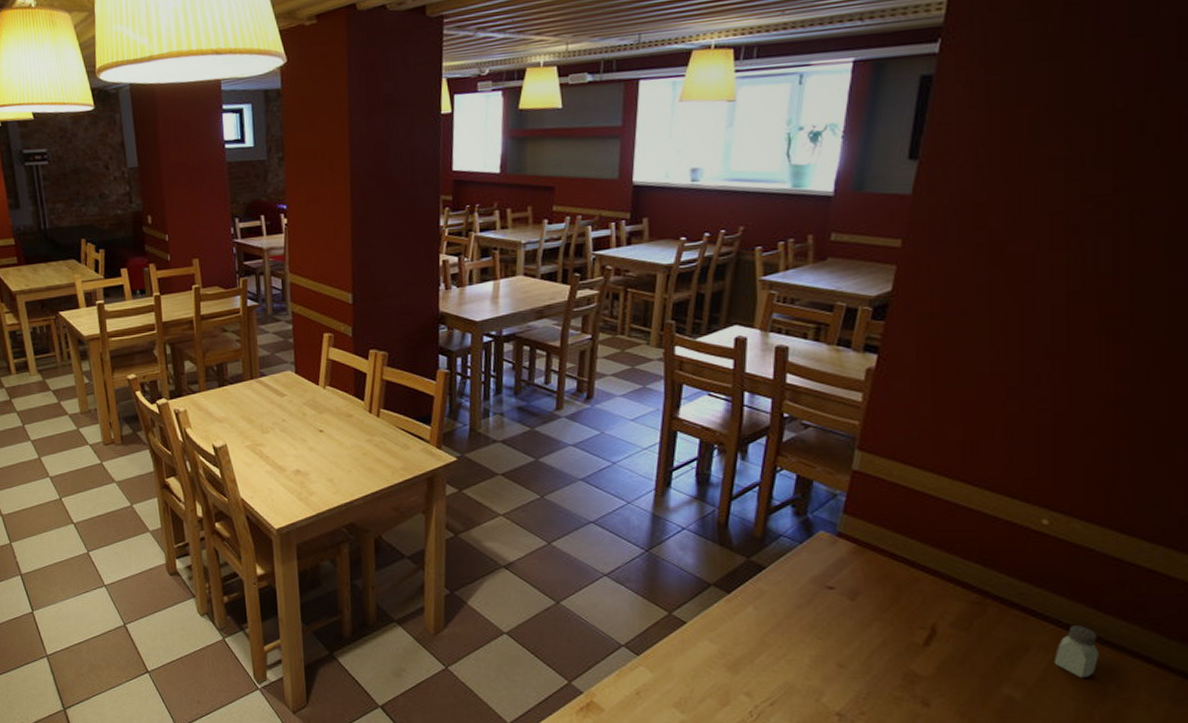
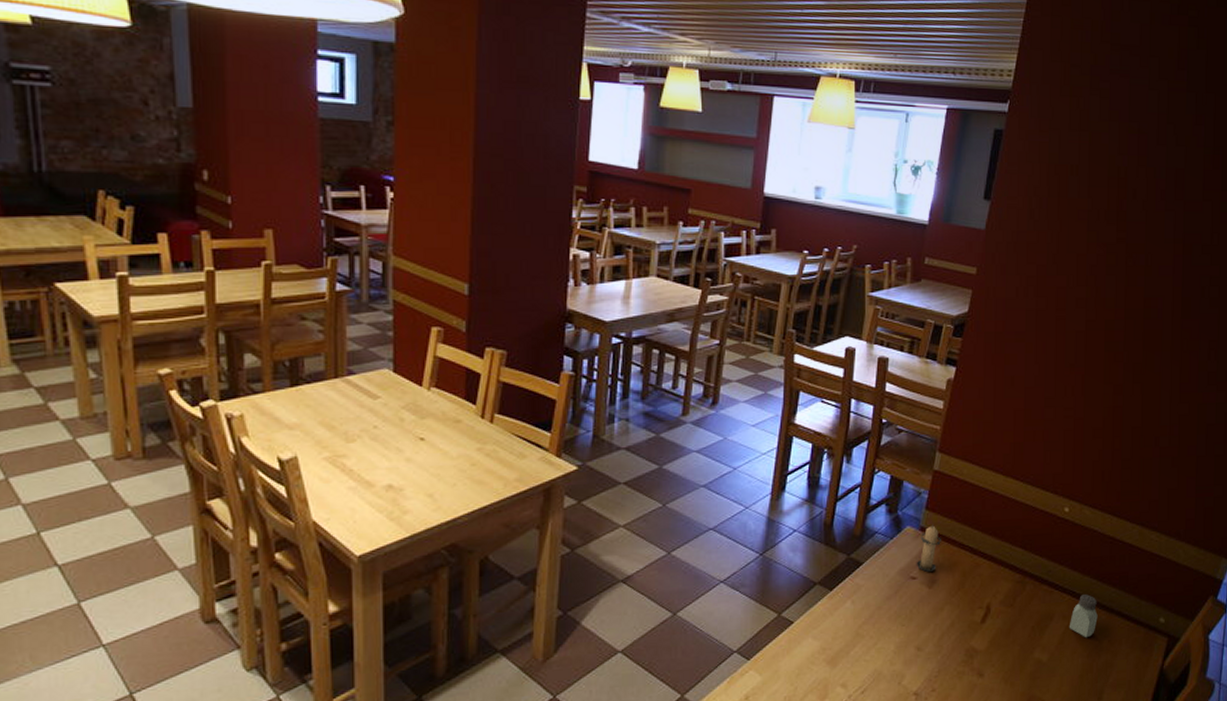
candle: none [833,530,866,582] -> present [916,524,941,572]

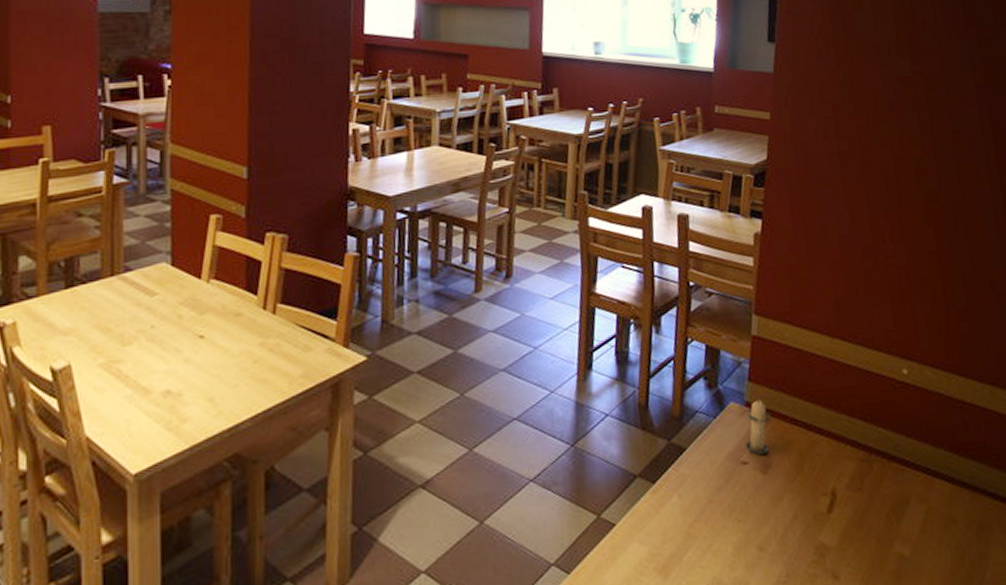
saltshaker: present [1069,594,1098,638] -> none [929,471,961,525]

